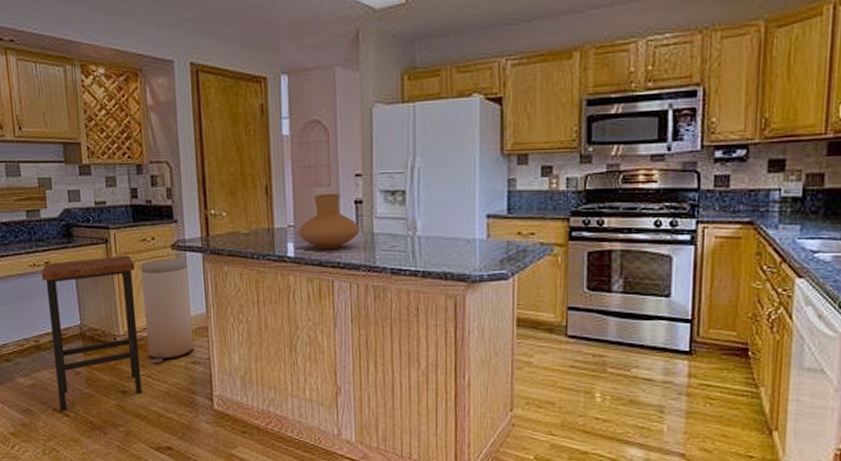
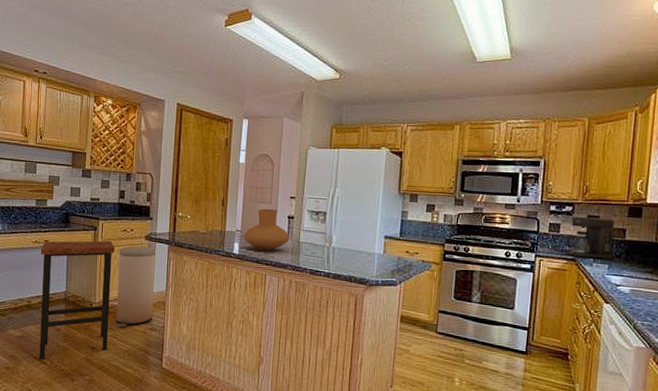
coffee maker: none [738,160,808,219] -> present [565,216,615,260]

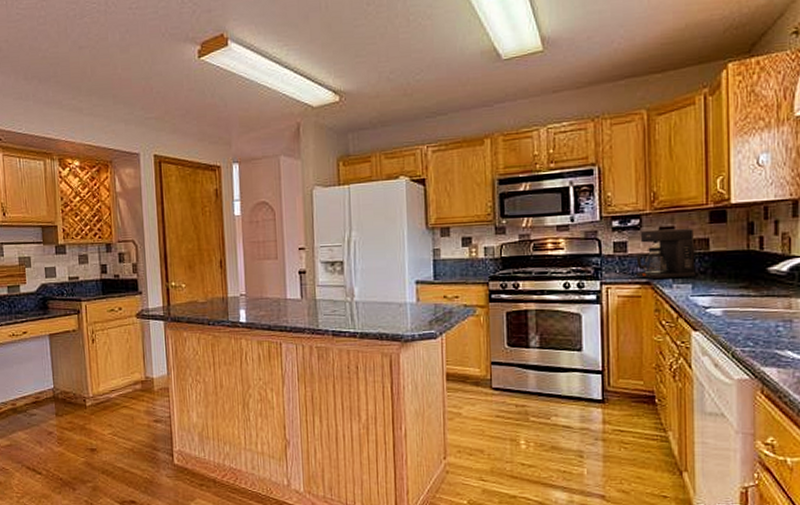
bar stool: present [39,240,115,360] -> none [19,324,109,470]
pedal bin: present [116,246,156,327] -> none [108,326,156,421]
vase: present [244,208,290,251] -> none [250,265,304,315]

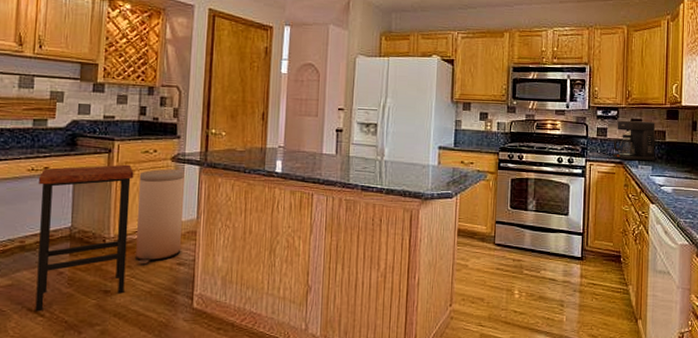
bar stool: none [19,324,109,470] -> present [35,164,134,312]
pedal bin: none [108,326,156,421] -> present [136,169,185,263]

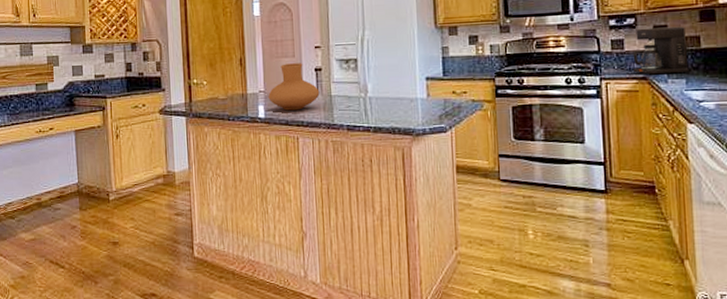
bar stool: present [35,164,134,312] -> none [45,120,131,264]
pedal bin: present [136,169,185,263] -> none [132,122,178,215]
vase: none [287,122,339,168] -> present [268,63,320,111]

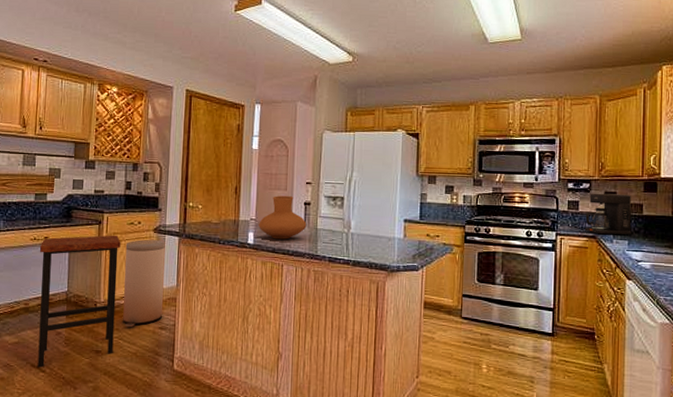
bar stool: none [45,120,131,264] -> present [37,235,121,368]
pedal bin: none [132,122,178,215] -> present [123,239,165,327]

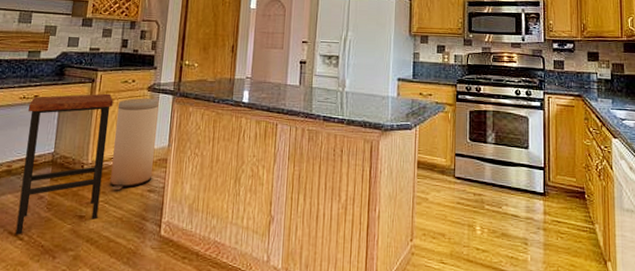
vase: present [258,196,307,240] -> none [254,54,302,98]
coffee maker: present [585,193,632,236] -> none [571,53,615,95]

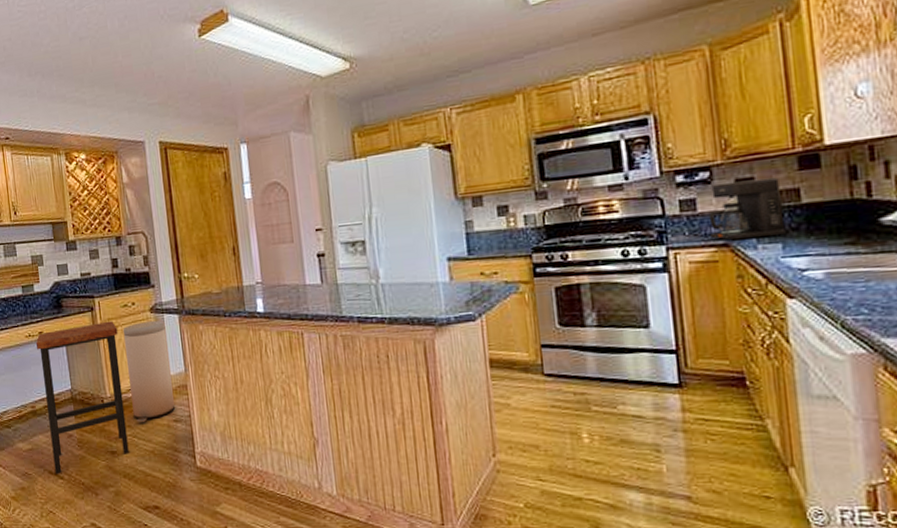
coffee maker: none [571,53,615,95] -> present [708,177,786,241]

